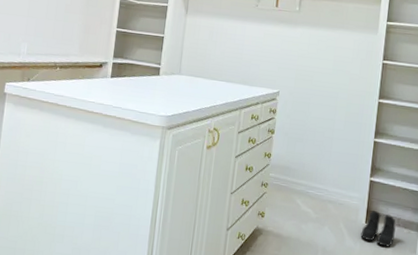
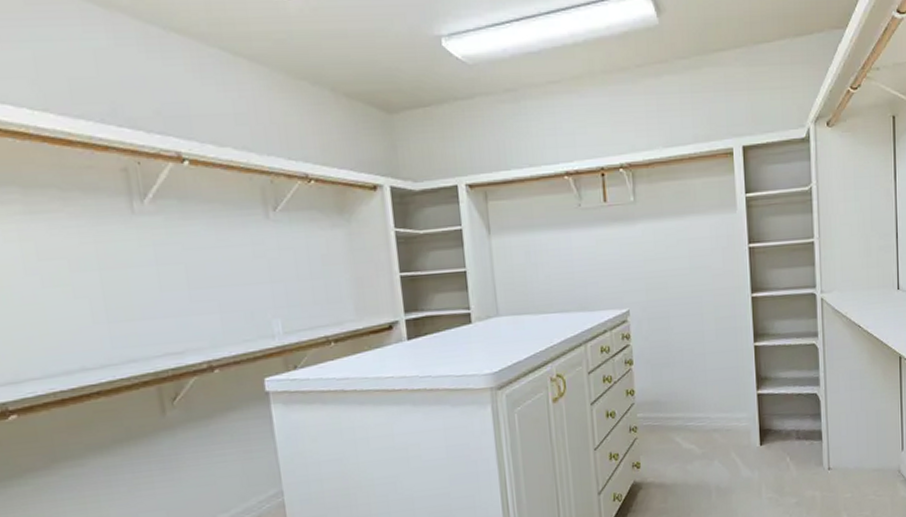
boots: present [360,210,396,247] -> none [757,427,796,467]

